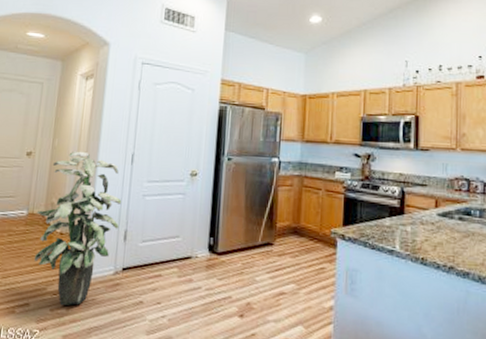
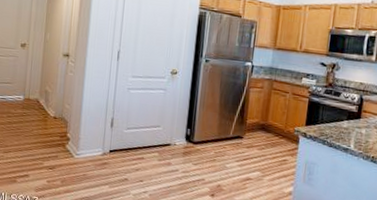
indoor plant: present [34,151,122,306] -> none [31,45,109,179]

